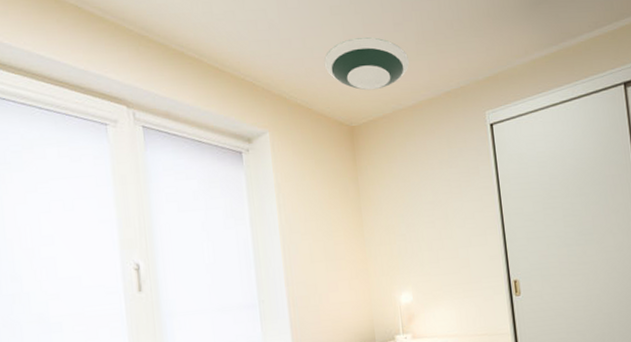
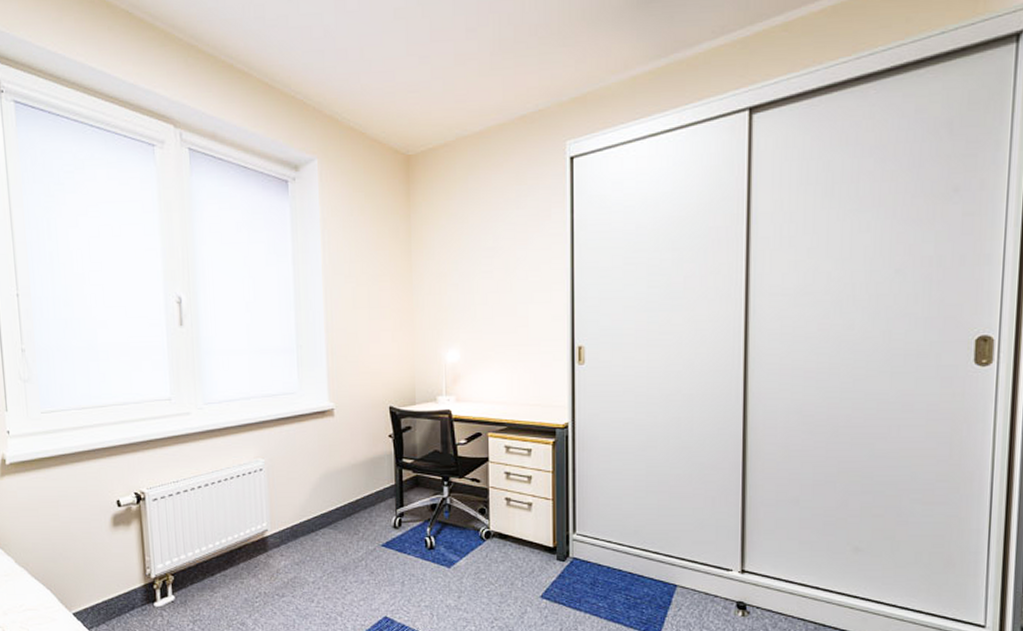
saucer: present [323,37,410,91] -> none [382,47,481,112]

